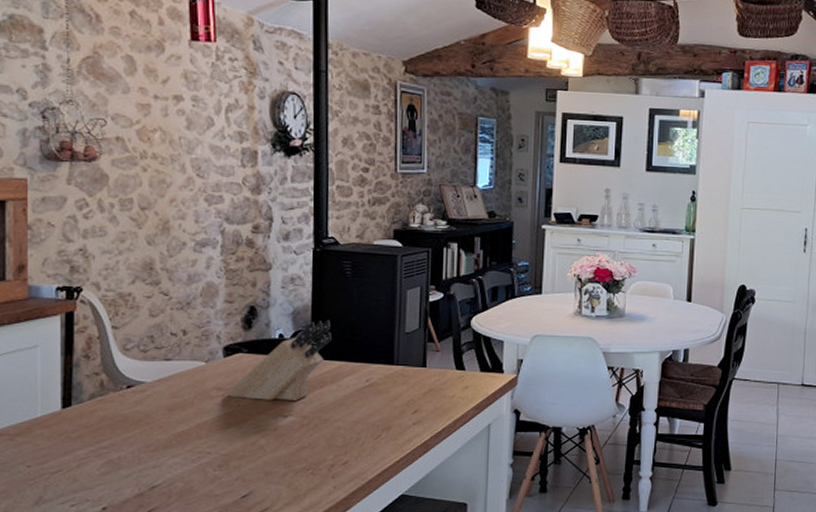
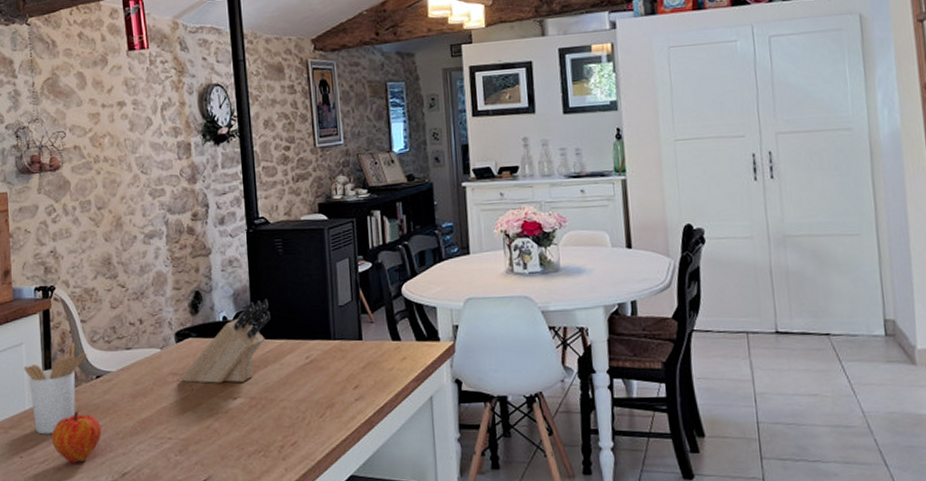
utensil holder: none [38,349,117,444] -> present [24,343,87,435]
fruit: none [67,420,129,474] -> present [51,410,102,463]

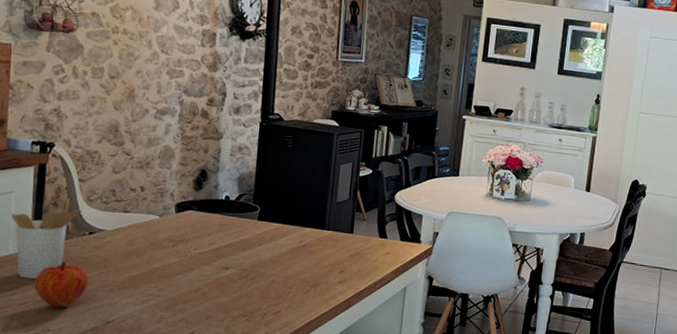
knife block: present [180,299,270,383] -> none [176,186,272,255]

